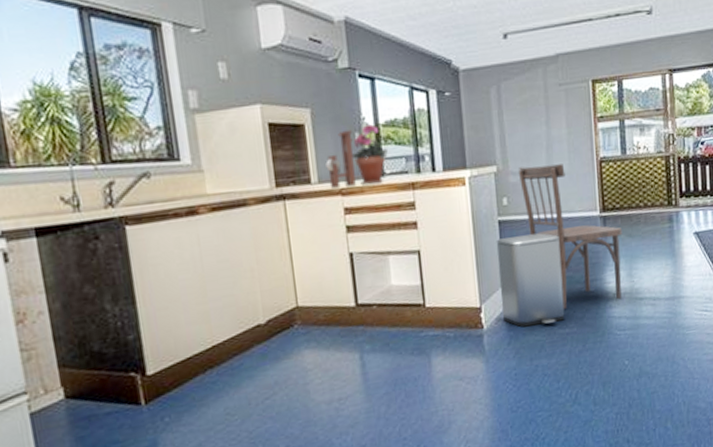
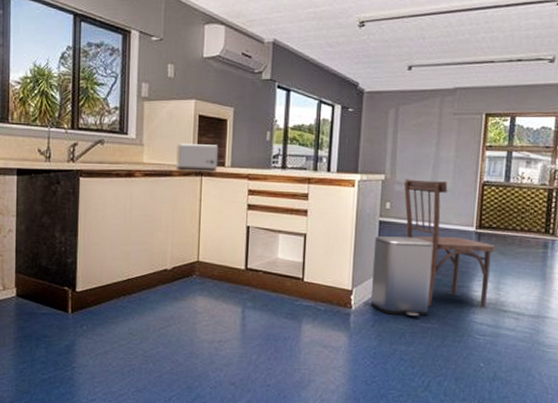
toaster: none [247,158,303,198] -> present [176,144,219,173]
paper towel holder: present [326,129,356,190] -> none [239,128,266,174]
potted plant: present [351,124,388,186] -> none [261,126,292,175]

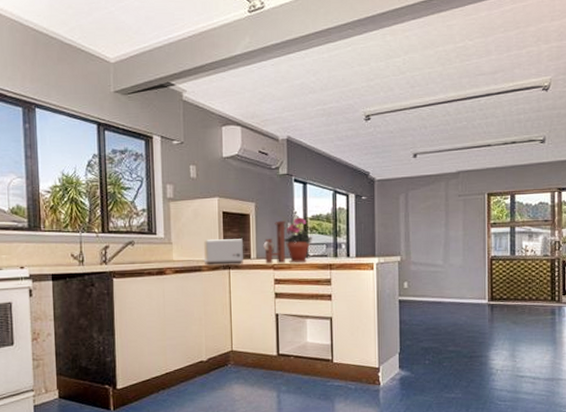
paper towel holder: none [239,128,266,174] -> present [263,220,287,264]
potted plant: none [261,126,292,175] -> present [283,217,312,264]
pedal bin: present [370,236,434,316] -> none [396,313,452,388]
dining chair: present [403,179,496,308] -> none [418,259,508,377]

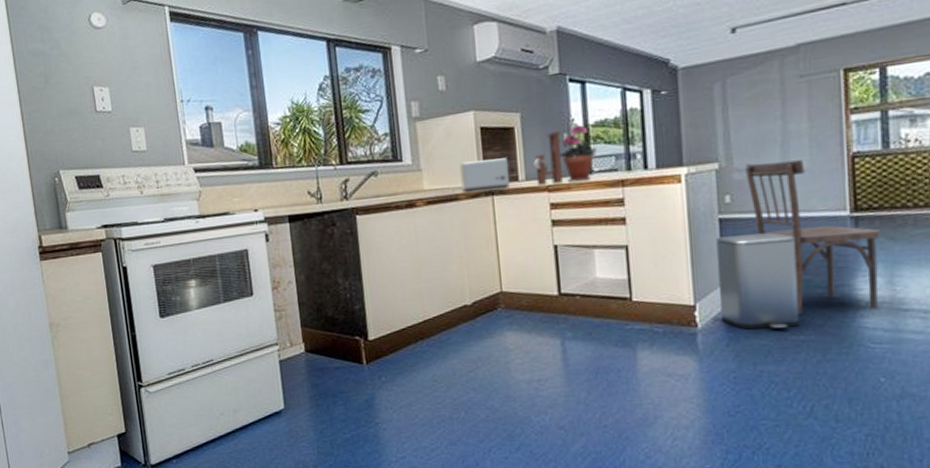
pedal bin: none [396,313,452,388] -> present [715,232,800,330]
dining chair: none [418,259,508,377] -> present [744,160,882,314]

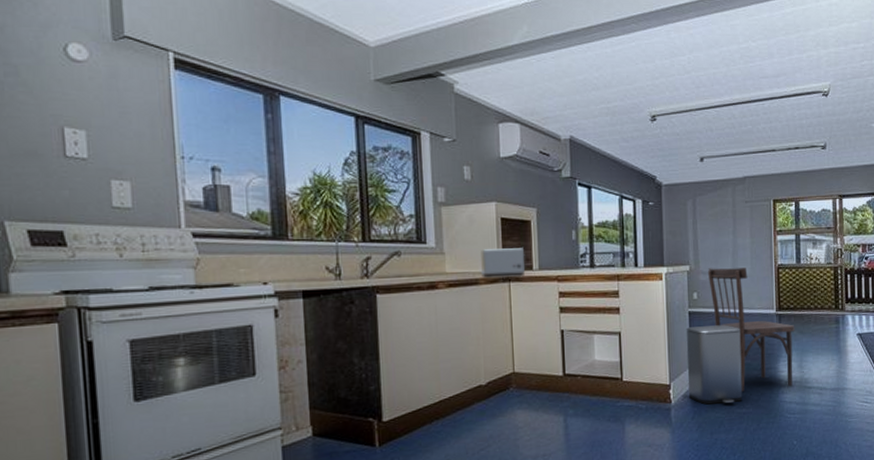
paper towel holder: present [533,131,563,186] -> none [546,227,571,276]
potted plant: present [559,125,597,183] -> none [568,224,598,275]

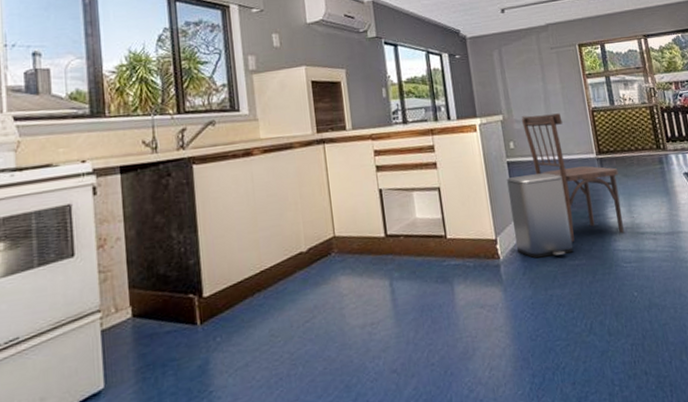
toaster: present [481,248,526,279] -> none [293,109,339,142]

